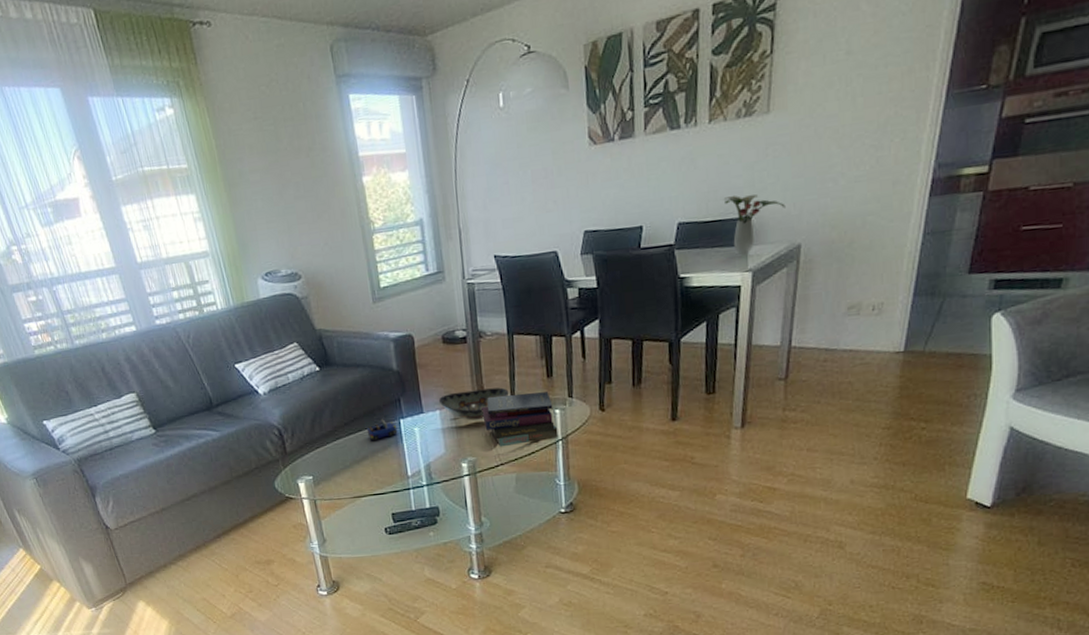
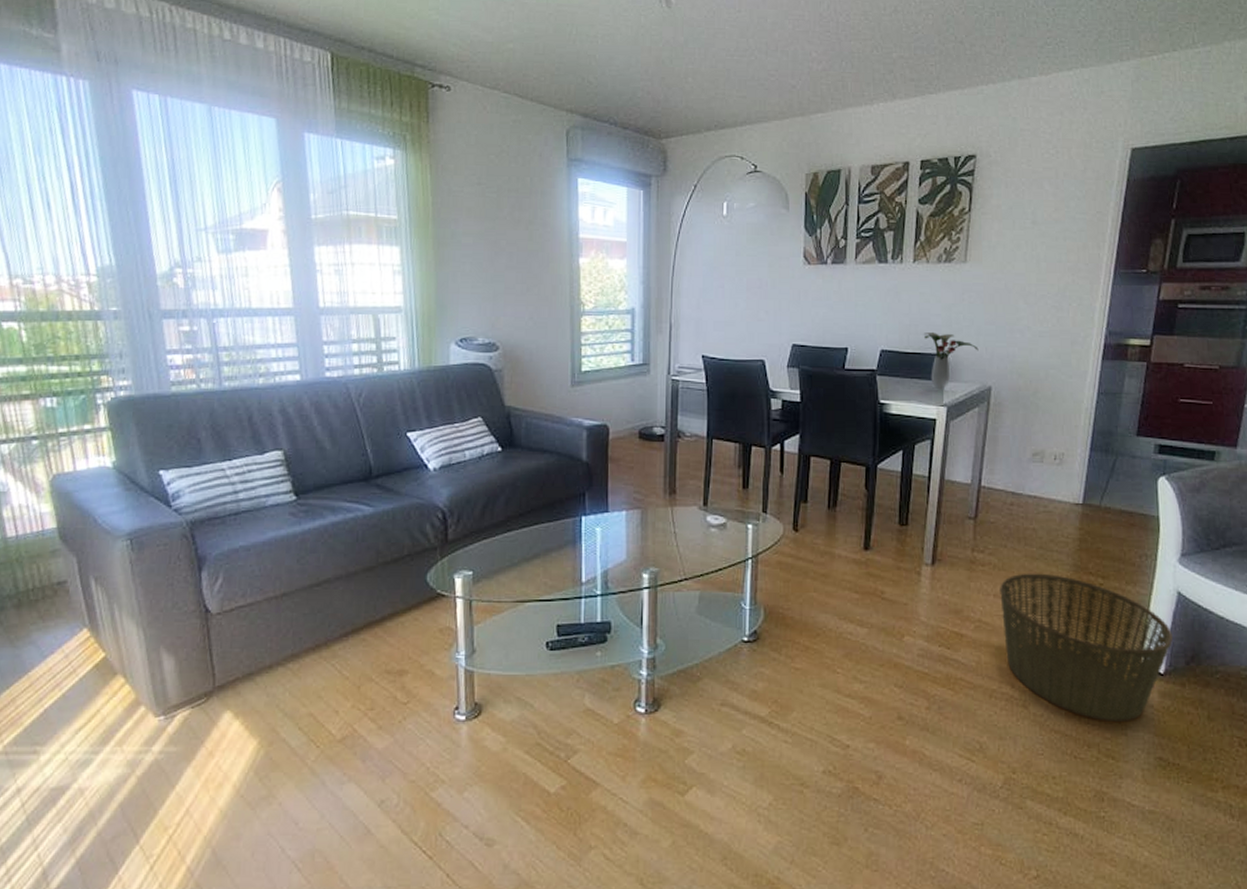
toy car: present [366,419,398,441] -> none [543,514,577,538]
decorative bowl: present [438,387,510,422] -> none [626,493,702,528]
books: present [481,392,559,447] -> none [671,502,749,560]
basket: none [813,424,1003,555] -> present [1000,573,1174,722]

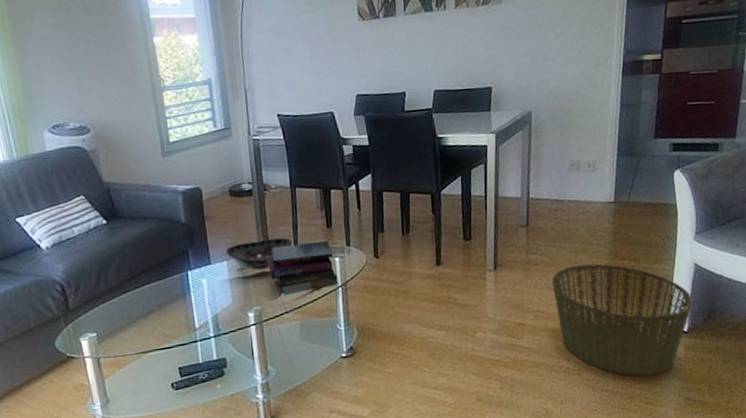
decorative bowl: none [626,493,702,528] -> present [225,237,293,272]
books: none [671,502,749,560] -> present [267,241,338,296]
flower arrangement: present [923,331,979,390] -> none [469,68,518,120]

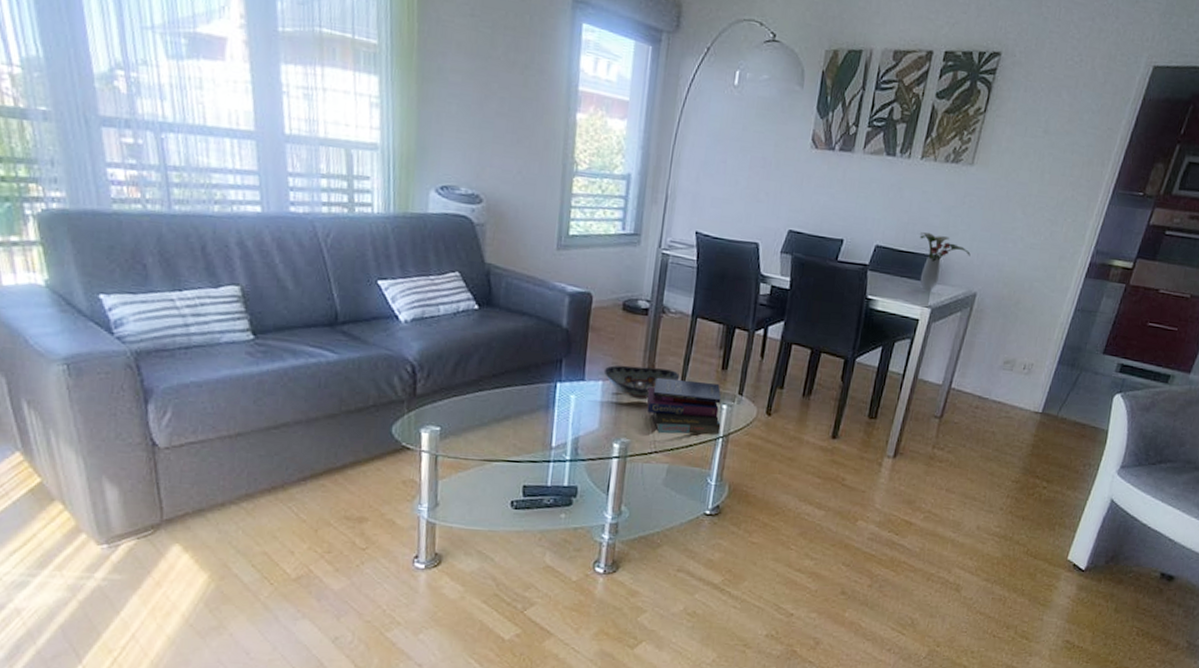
flower arrangement: none [469,68,518,120] -> present [919,232,971,292]
basket: present [552,264,694,377] -> none [948,472,1100,609]

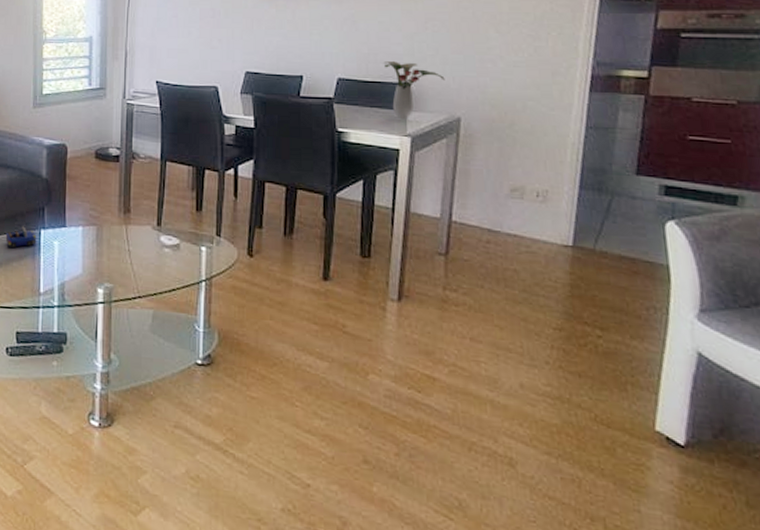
toy car: none [516,378,552,402] -> present [5,226,37,249]
decorative bowl: present [603,365,681,401] -> none [83,210,156,245]
books: present [646,377,722,435] -> none [125,221,202,279]

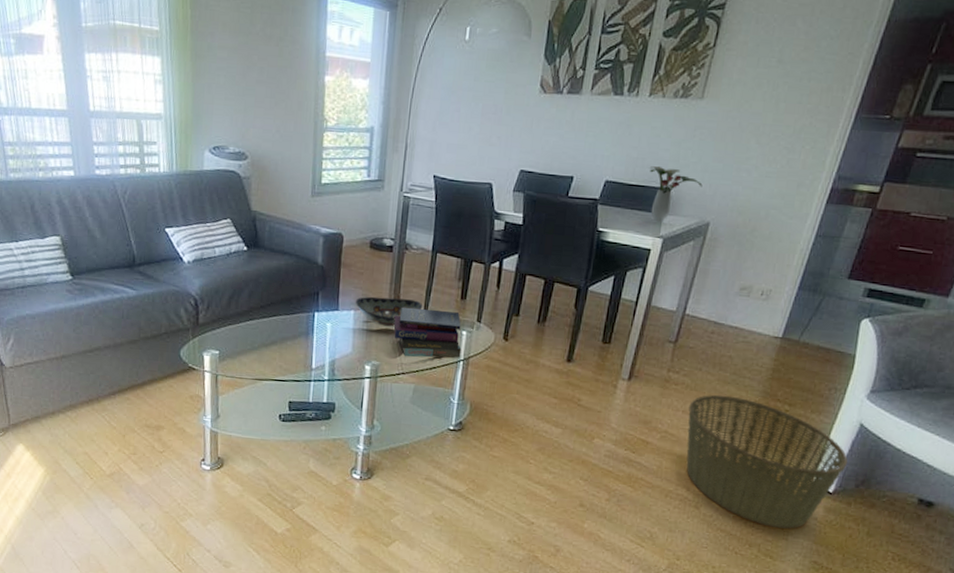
toy car: present [5,226,37,249] -> none [281,308,311,329]
decorative bowl: none [83,210,156,245] -> present [355,296,423,328]
books: none [125,221,202,279] -> present [393,307,462,358]
basket: none [477,317,696,497] -> present [686,394,848,529]

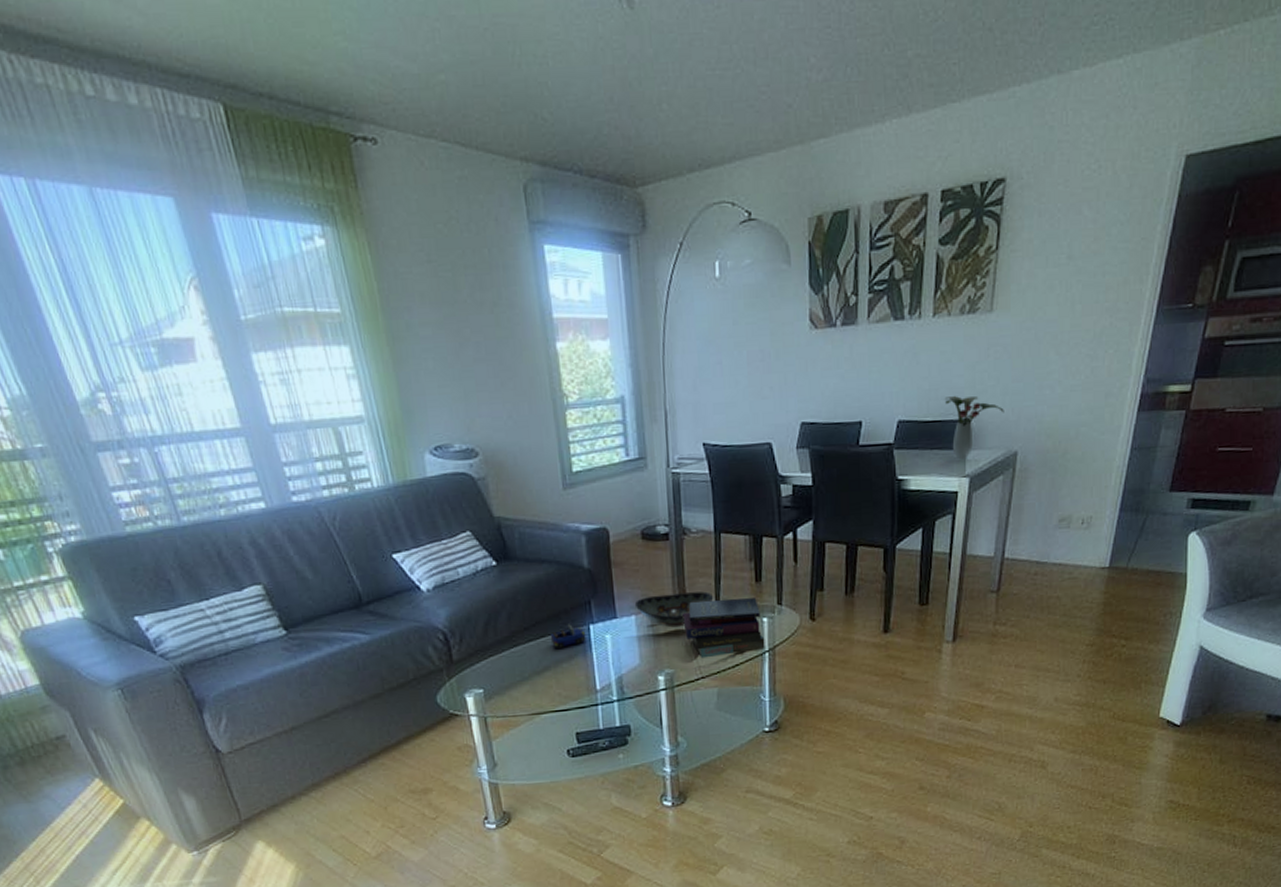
toy car: none [281,308,311,329] -> present [550,624,586,650]
basket: present [686,394,848,529] -> none [1021,640,1193,774]

